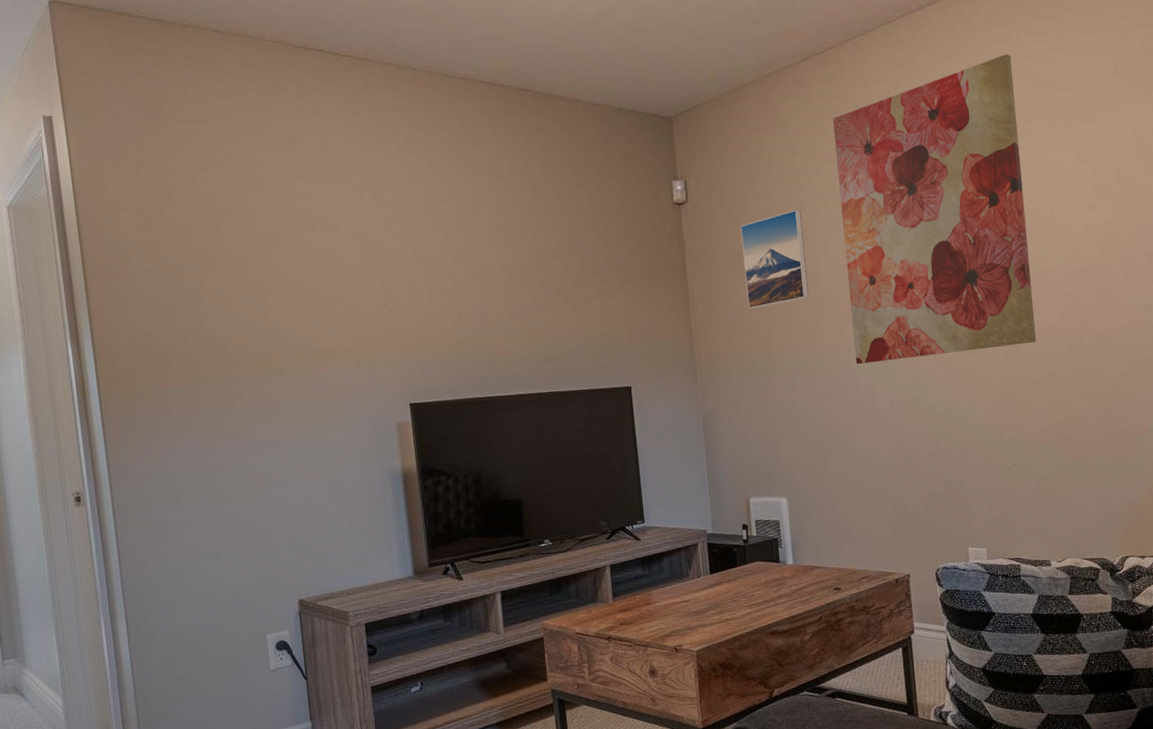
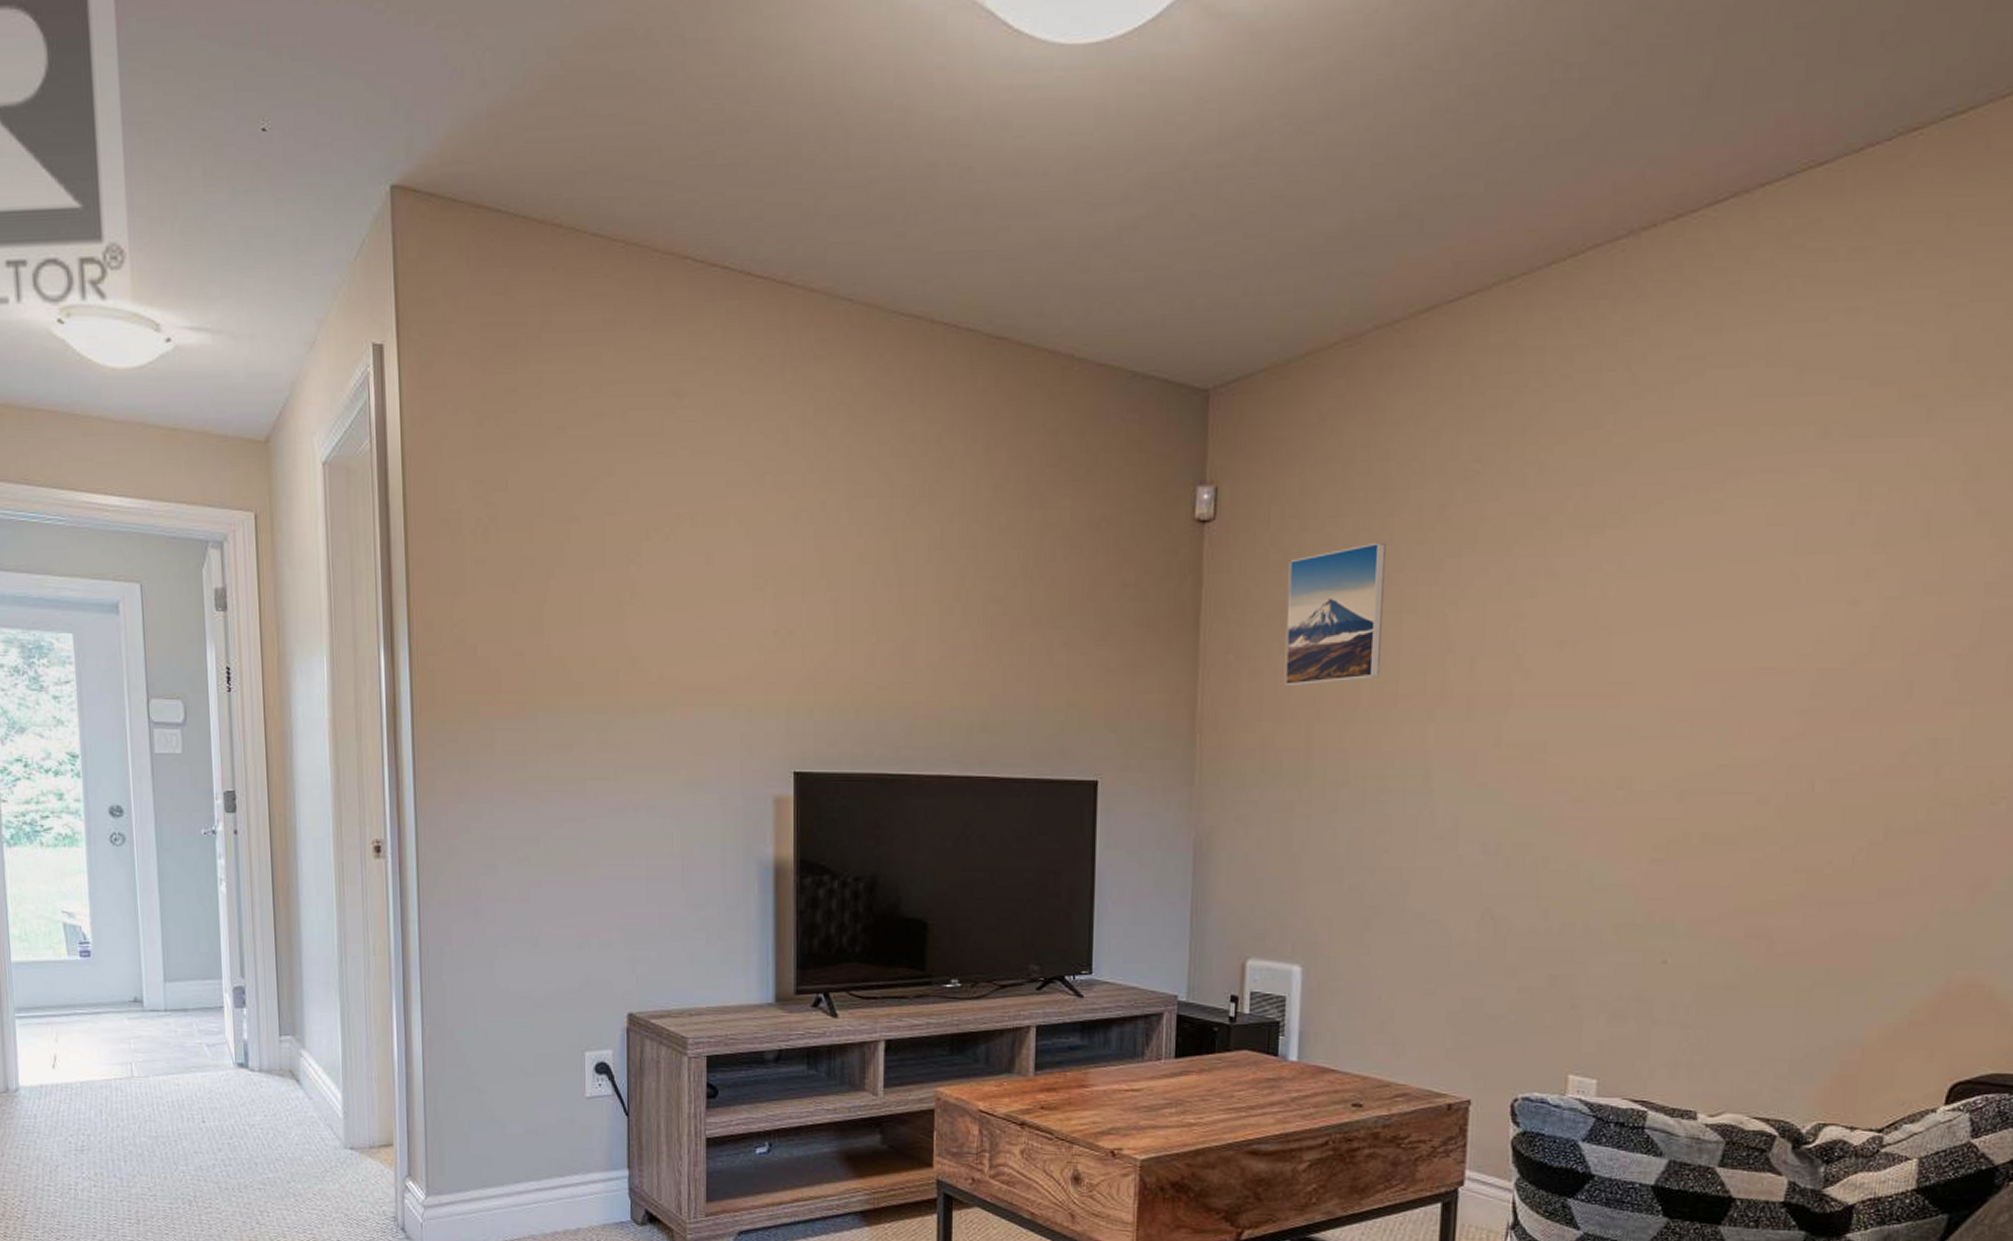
wall art: present [833,54,1037,364] -> none [1436,315,1773,784]

